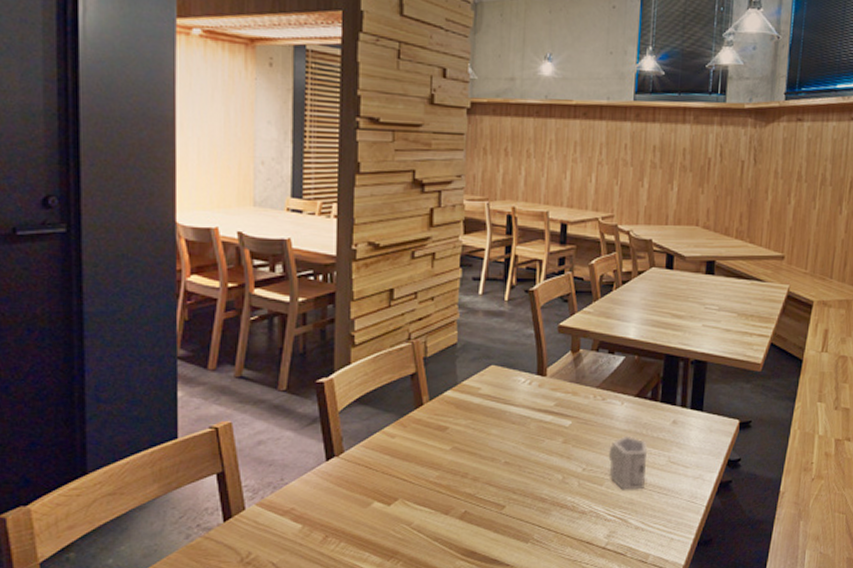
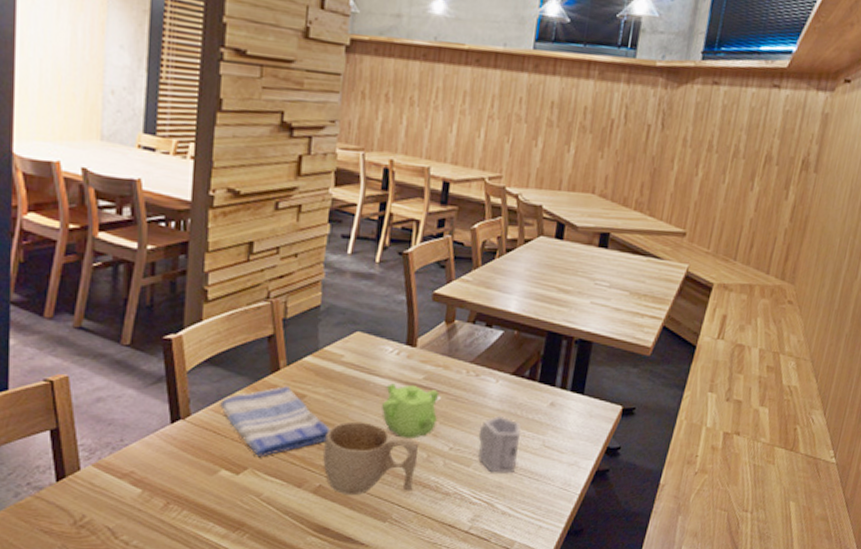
dish towel: none [370,420,473,487] -> present [220,386,331,456]
cup: none [467,449,554,520] -> present [323,421,418,496]
teapot: none [518,411,570,462] -> present [382,383,440,439]

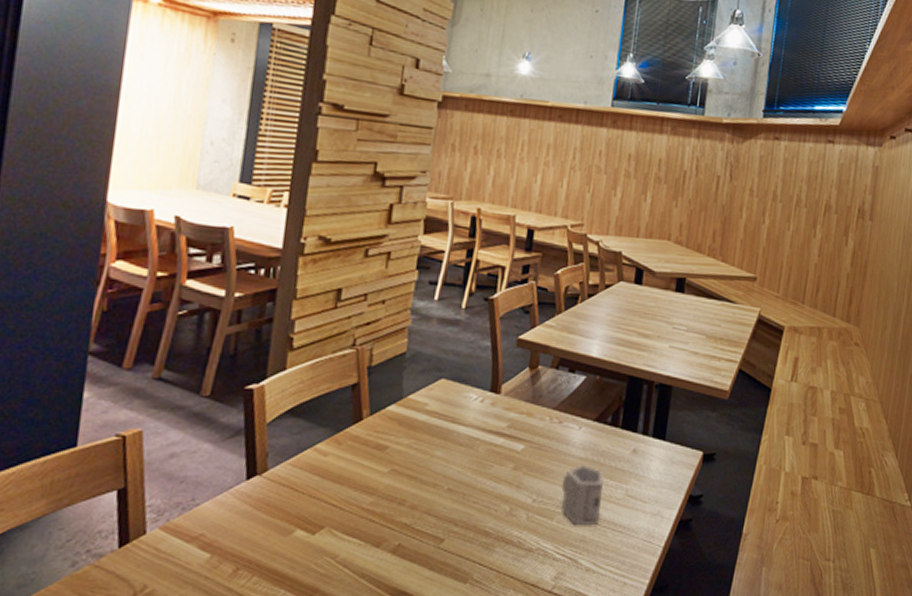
dish towel: present [220,386,331,456] -> none [299,437,413,514]
cup: present [323,421,418,496] -> none [403,473,501,555]
teapot: present [382,383,440,439] -> none [465,432,523,491]

